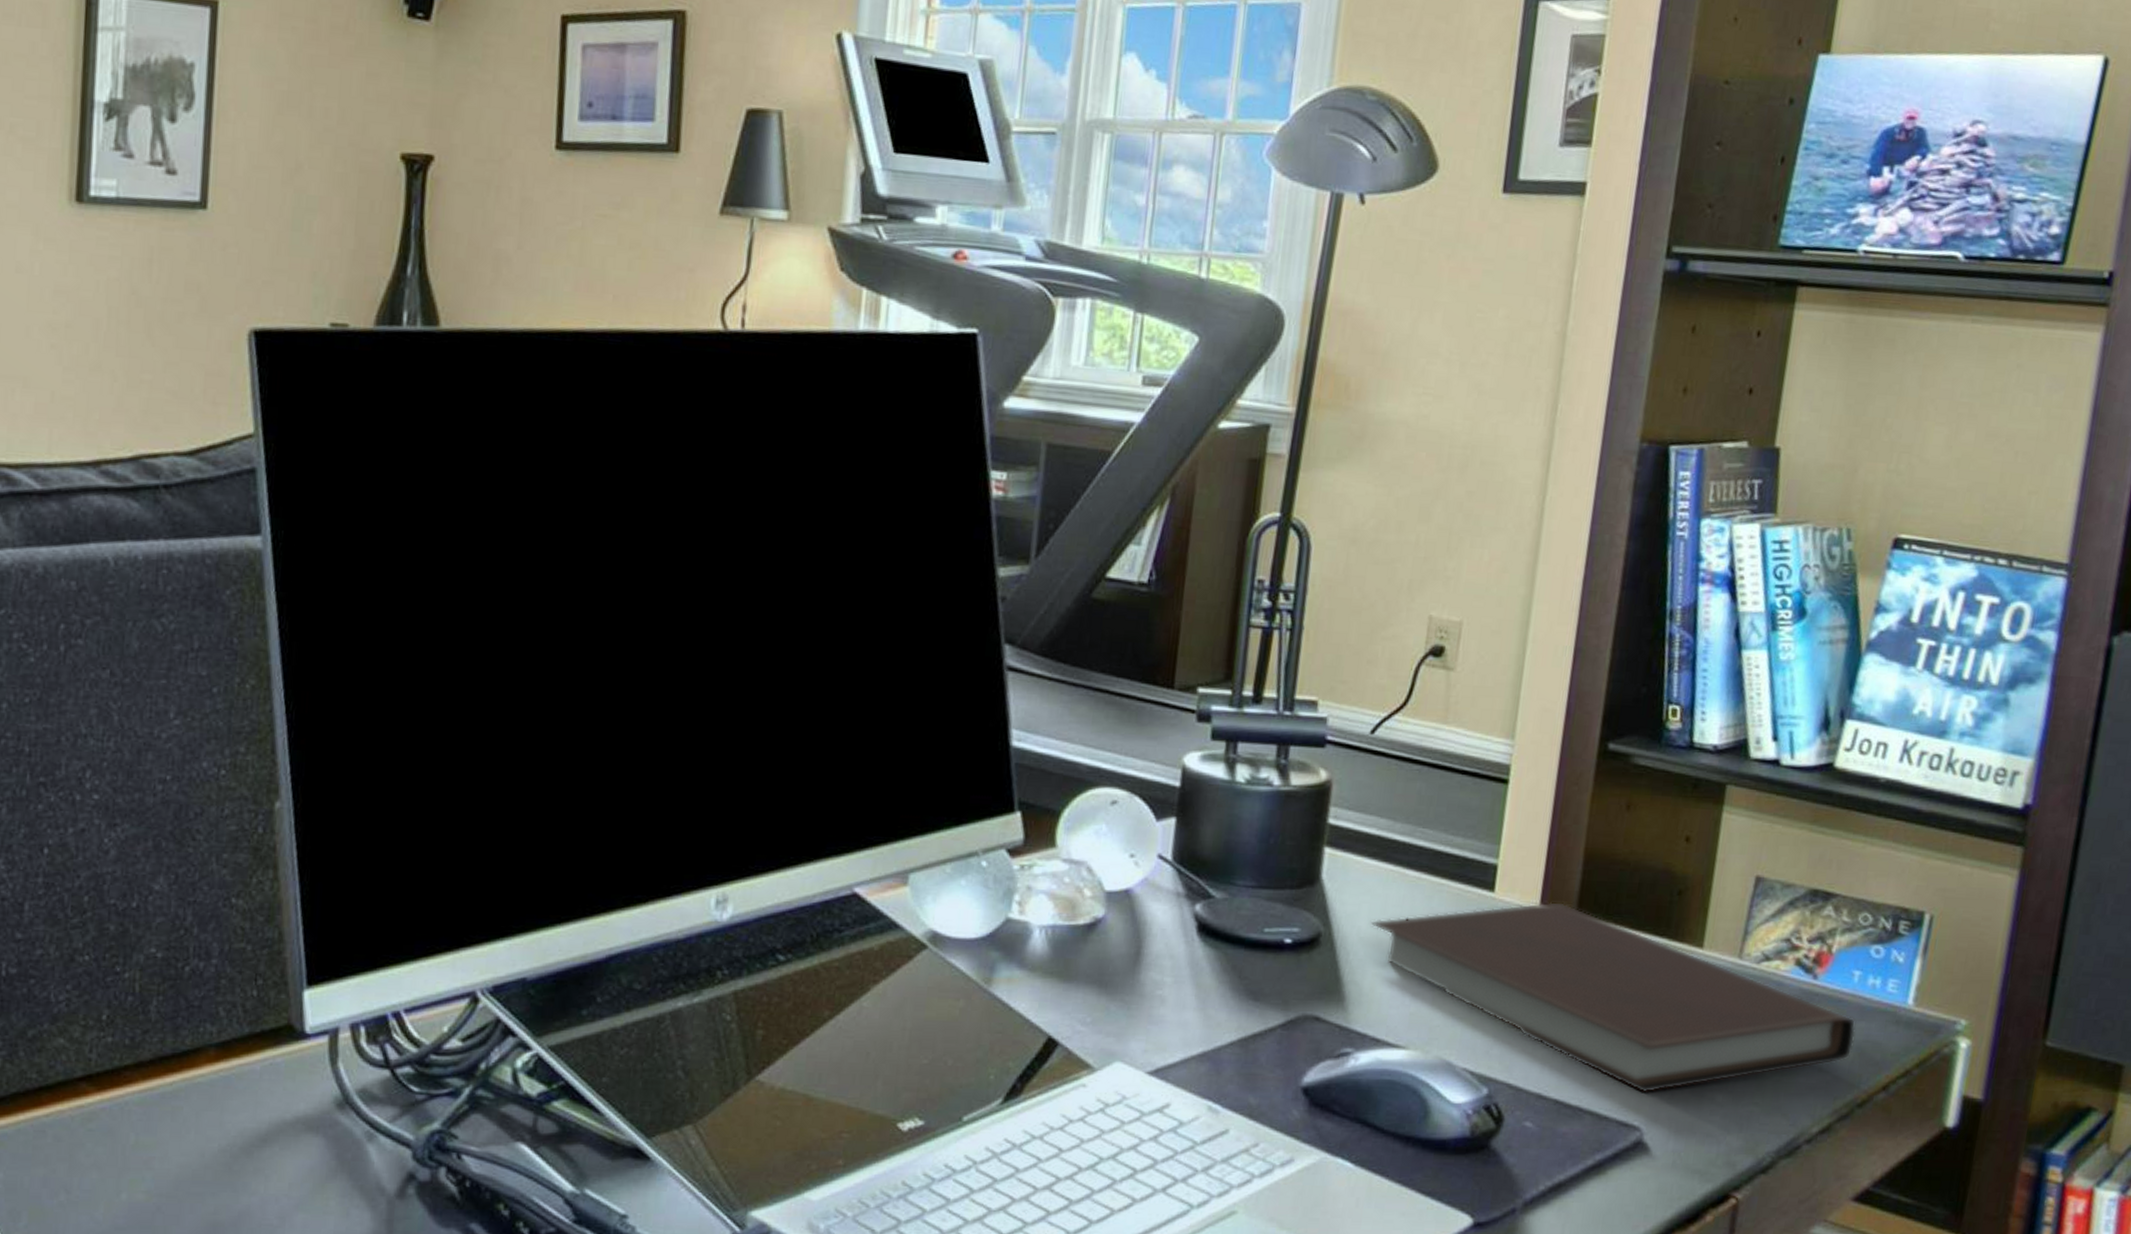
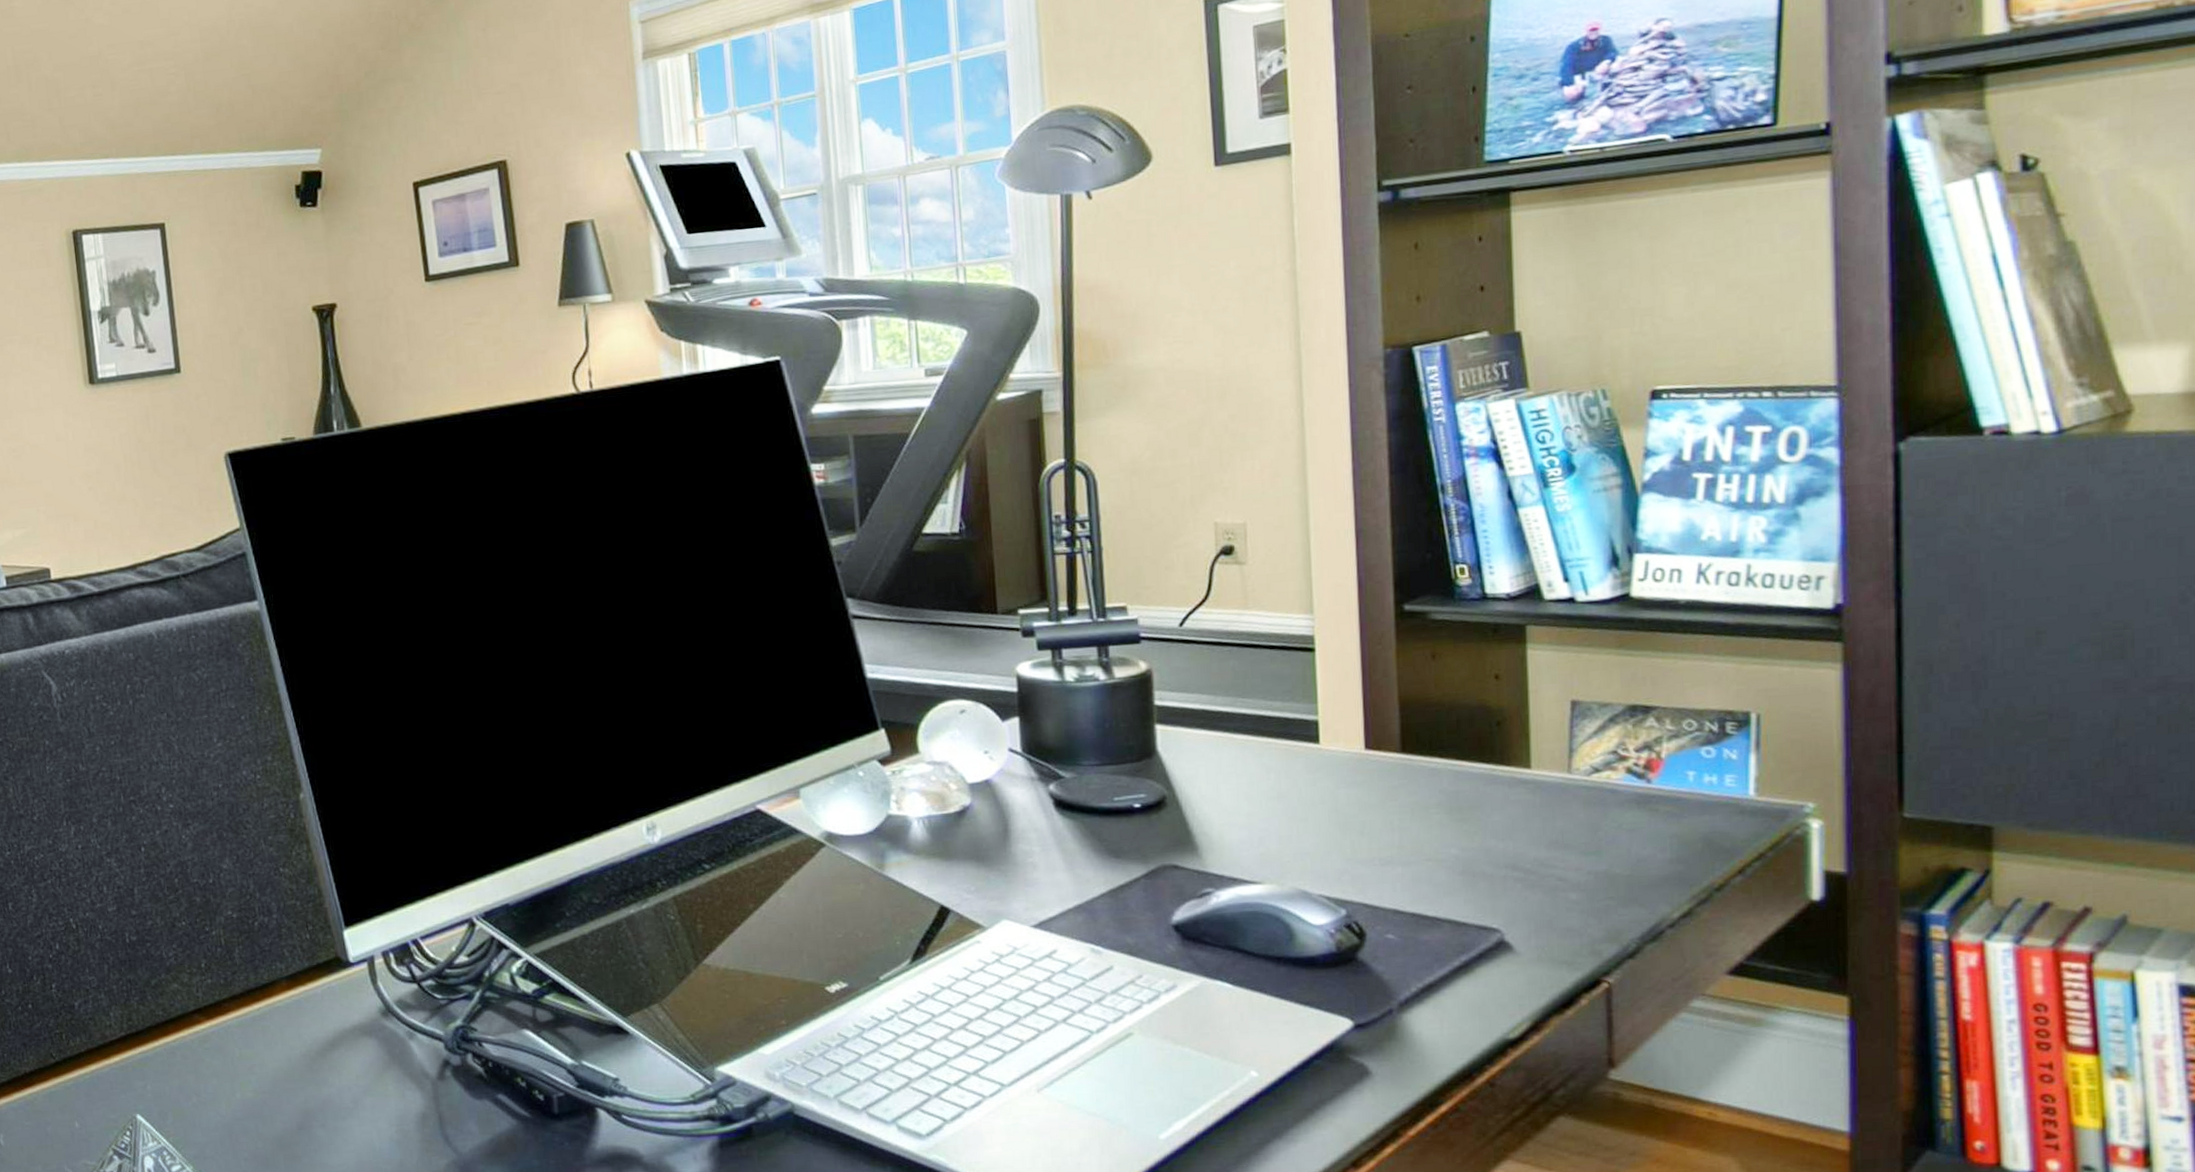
notebook: present [1371,902,1856,1093] -> none [1210,745,1700,900]

